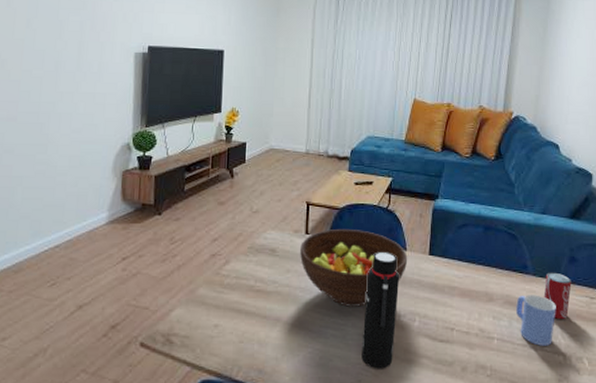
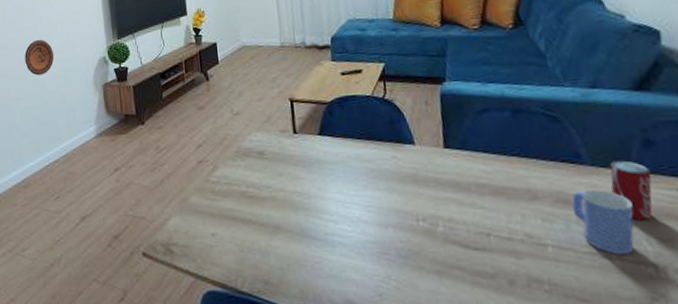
decorative plate: none [36,116,72,155] -> present [25,39,55,76]
fruit bowl: present [300,228,408,307] -> none [290,124,419,211]
water bottle: present [361,251,399,369] -> none [371,147,417,282]

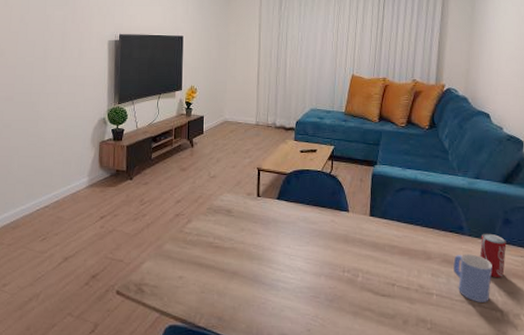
decorative plate: present [25,39,55,76] -> none [29,96,58,128]

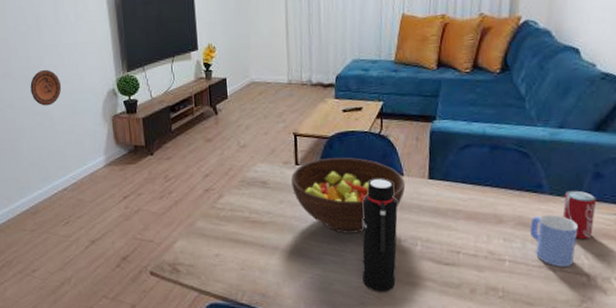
decorative plate: none [29,96,58,128] -> present [30,69,62,106]
fruit bowl: none [253,192,350,263] -> present [291,157,406,234]
water bottle: none [310,212,343,320] -> present [362,178,398,292]

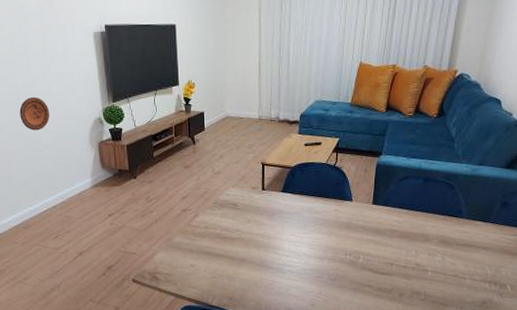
fruit bowl: present [291,157,406,234] -> none [258,184,354,248]
water bottle: present [362,178,398,292] -> none [314,202,345,296]
mug: present [530,214,578,267] -> none [449,235,486,276]
beverage can: present [562,190,597,240] -> none [475,216,502,255]

